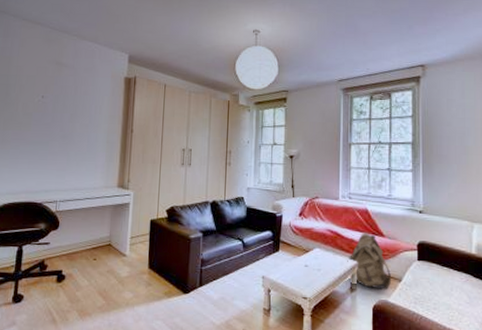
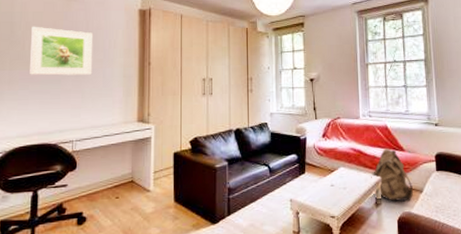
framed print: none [21,89,81,139] -> present [30,26,94,76]

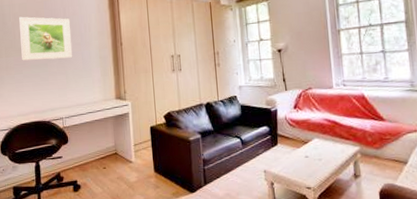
backpack: present [371,148,414,202] -> none [348,118,397,174]

